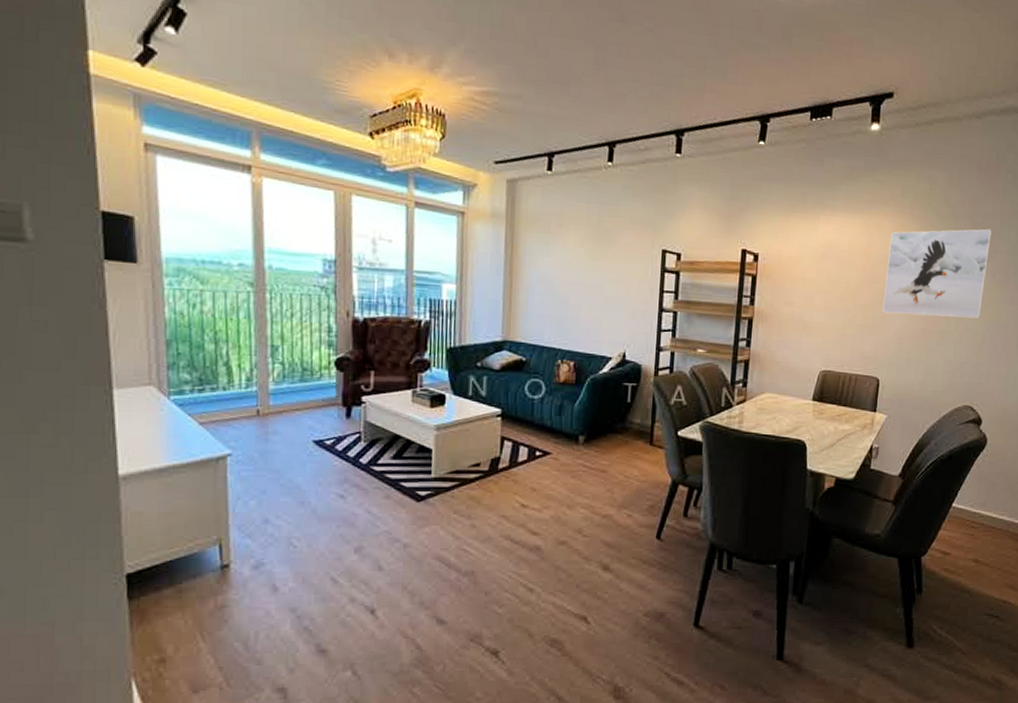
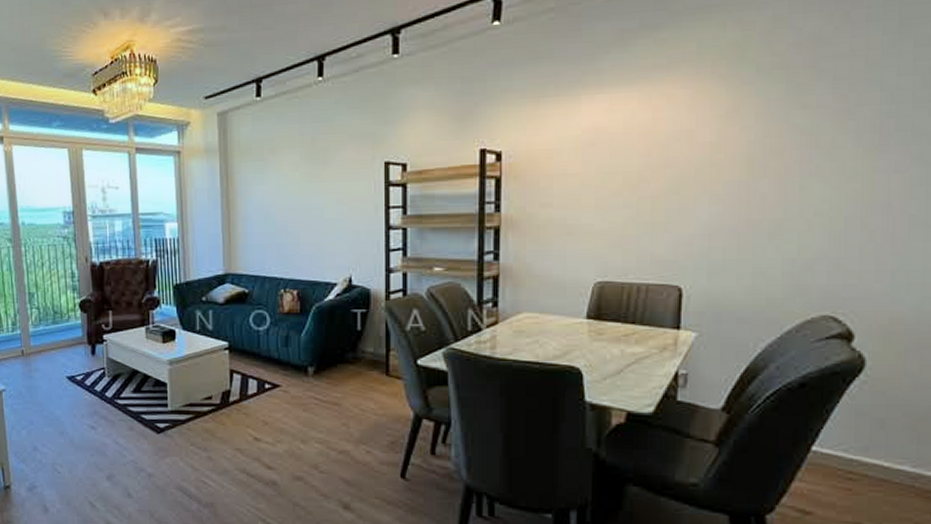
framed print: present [882,229,992,319] -> none [679,74,850,205]

